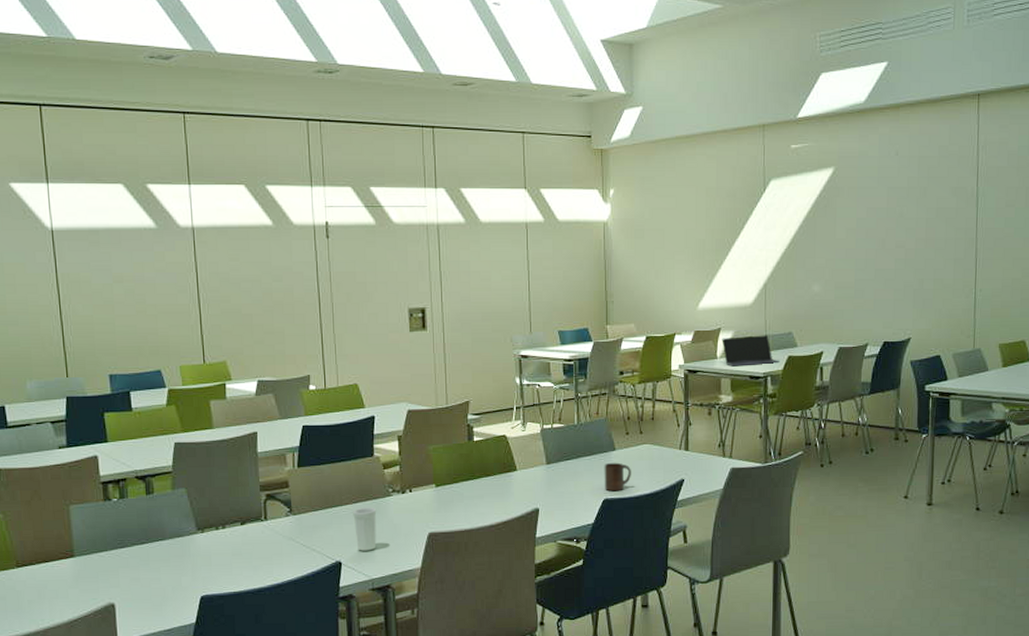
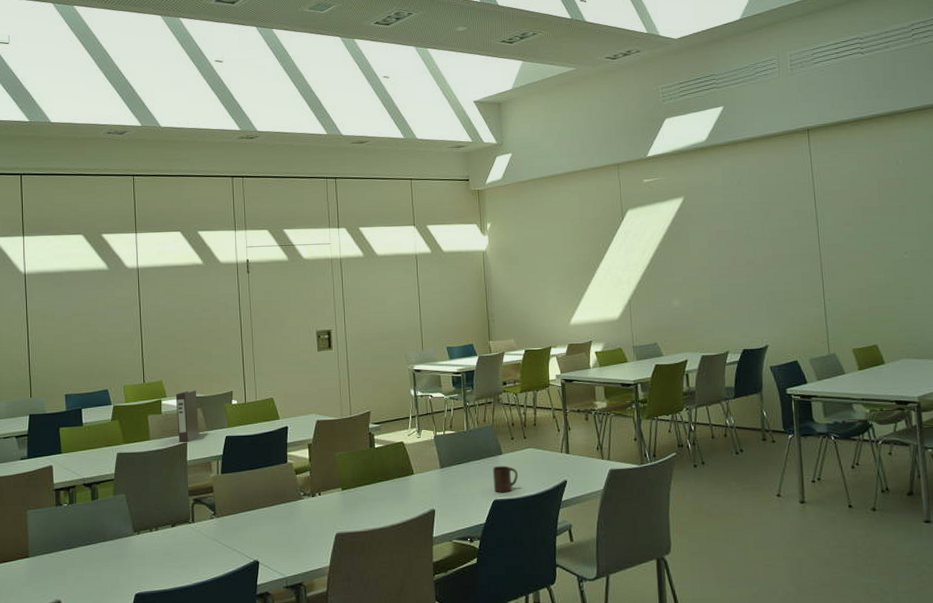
binder: none [242,373,271,433] -> present [175,390,199,443]
cup: present [353,507,377,551] -> none [269,509,290,551]
laptop: present [722,335,780,367] -> none [593,346,648,375]

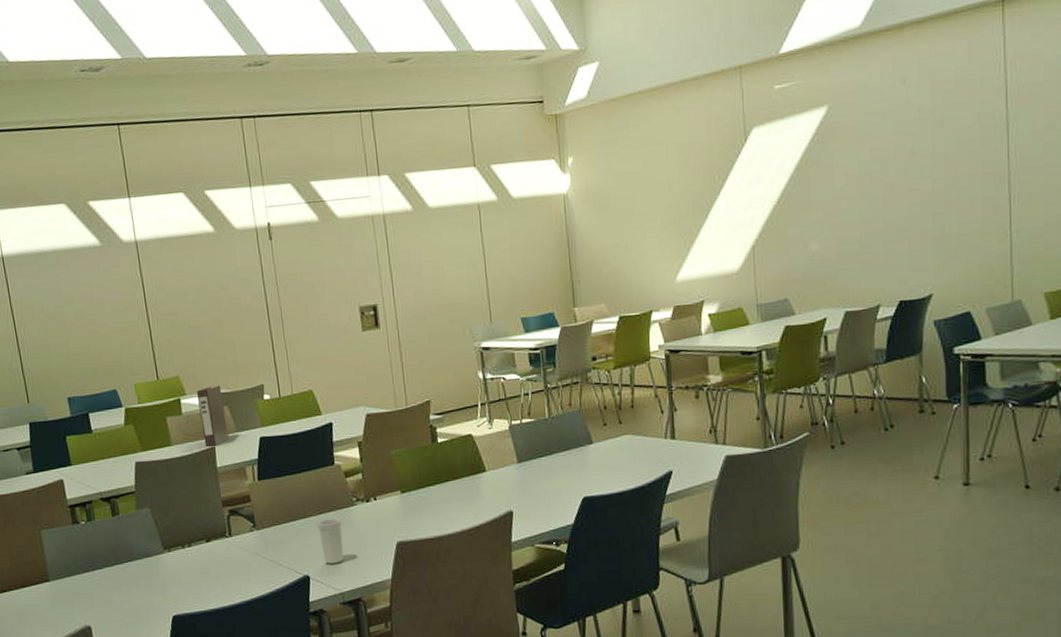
cup: none [269,509,290,551] -> present [317,518,344,564]
cup: present [492,465,518,493] -> none [581,456,612,489]

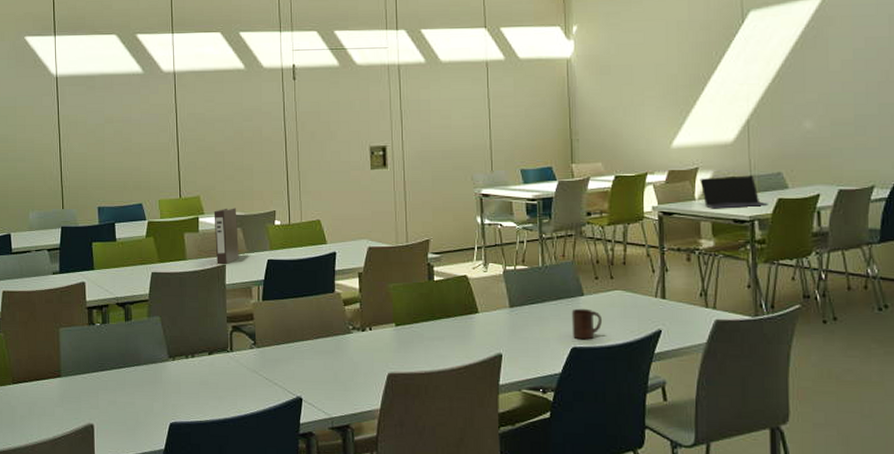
cup: present [317,518,344,564] -> none [314,343,337,388]
cup: none [581,456,612,489] -> present [571,308,602,340]
laptop: none [706,304,775,343] -> present [700,175,768,209]

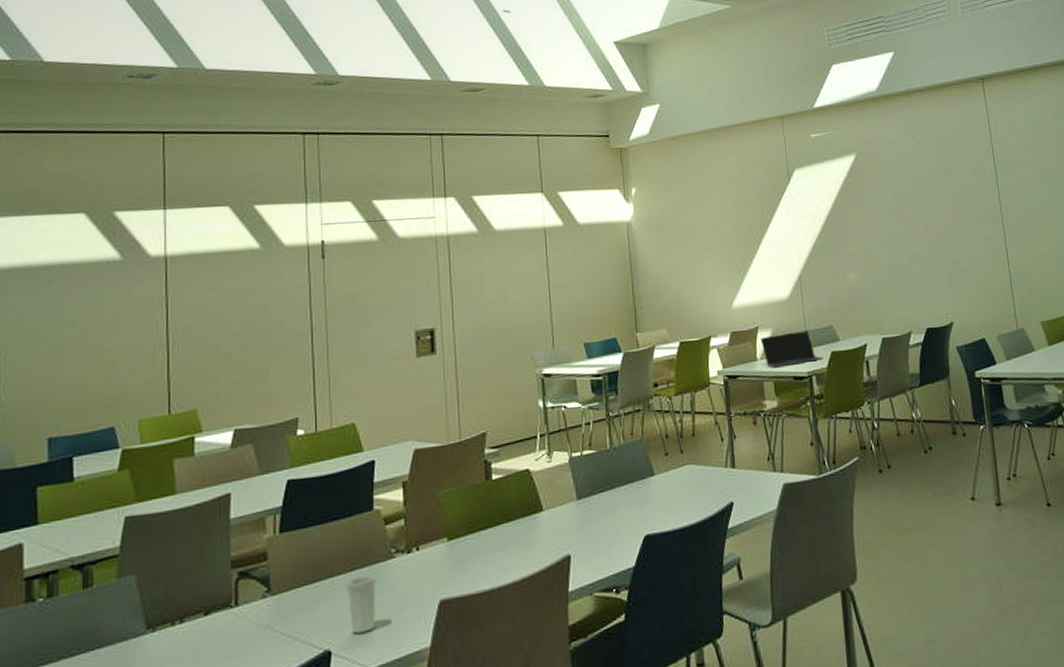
binder: present [213,208,239,265] -> none [215,419,249,495]
cup: none [314,343,337,388] -> present [347,574,376,634]
cup: present [571,308,602,340] -> none [642,489,674,525]

